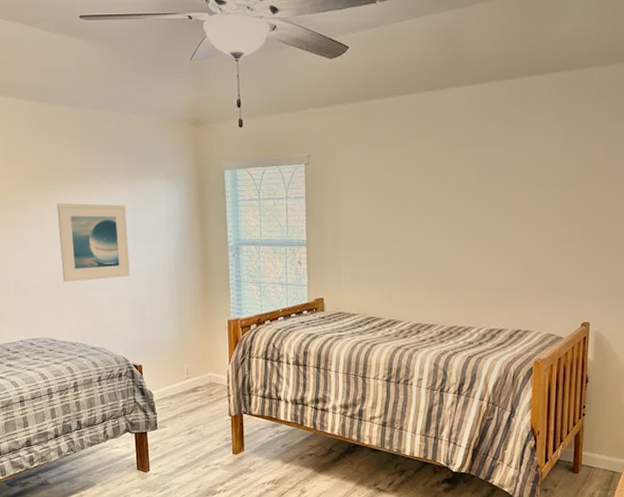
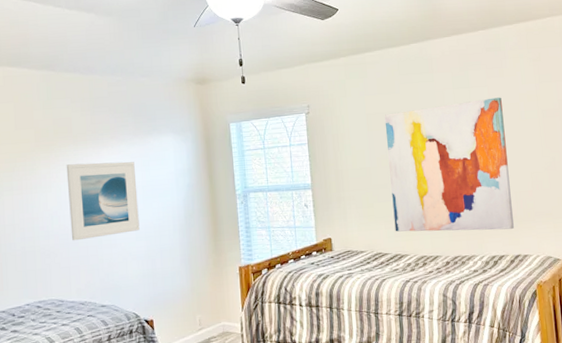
wall art: none [389,158,521,303] -> present [384,97,514,232]

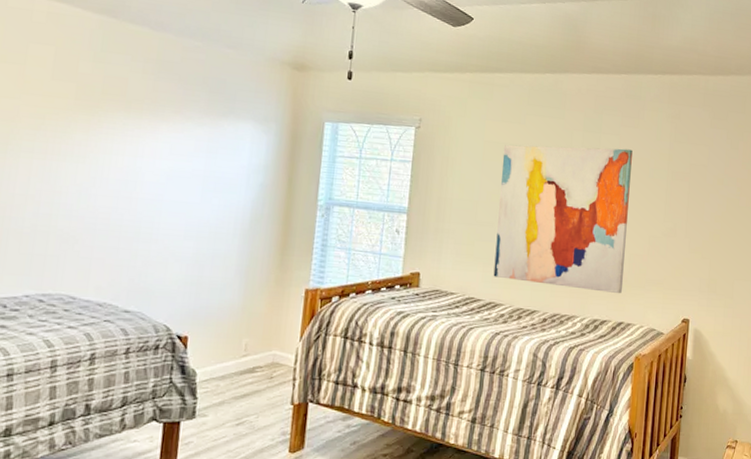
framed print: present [66,161,140,241] -> none [100,134,199,229]

